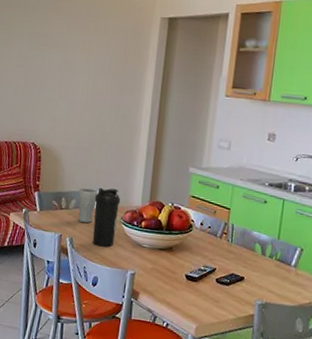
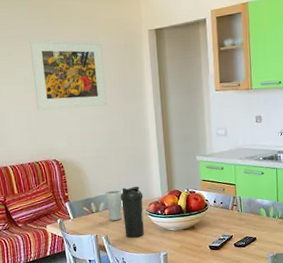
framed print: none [26,11,108,94] -> present [29,39,108,110]

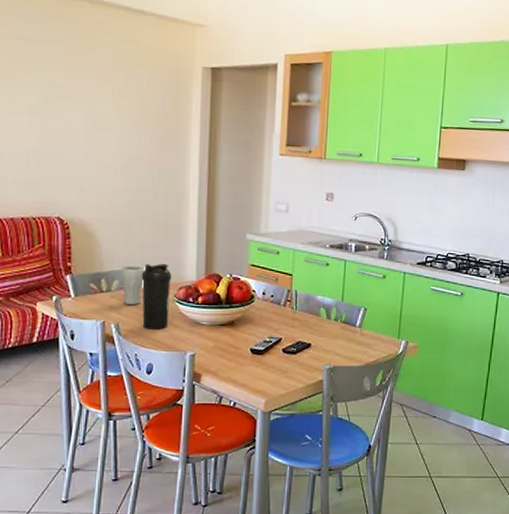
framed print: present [29,39,108,110] -> none [41,57,140,156]

